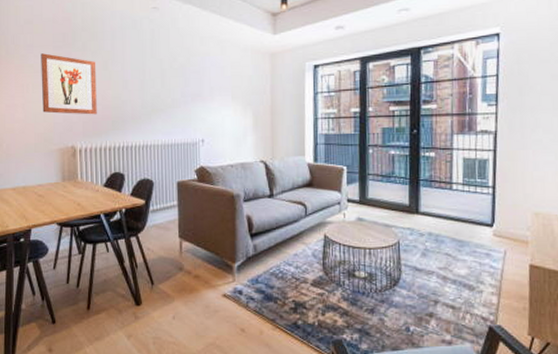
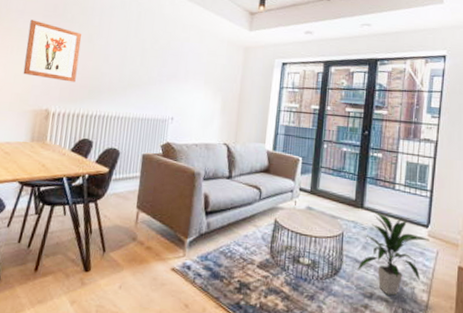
indoor plant: none [417,216,495,301] -> present [356,213,430,296]

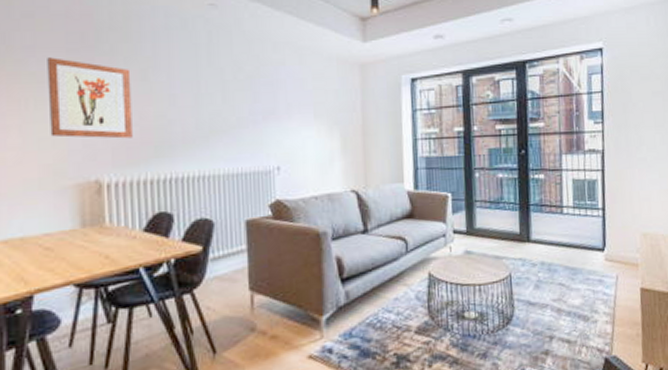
indoor plant: present [356,213,430,296] -> none [531,244,607,335]

